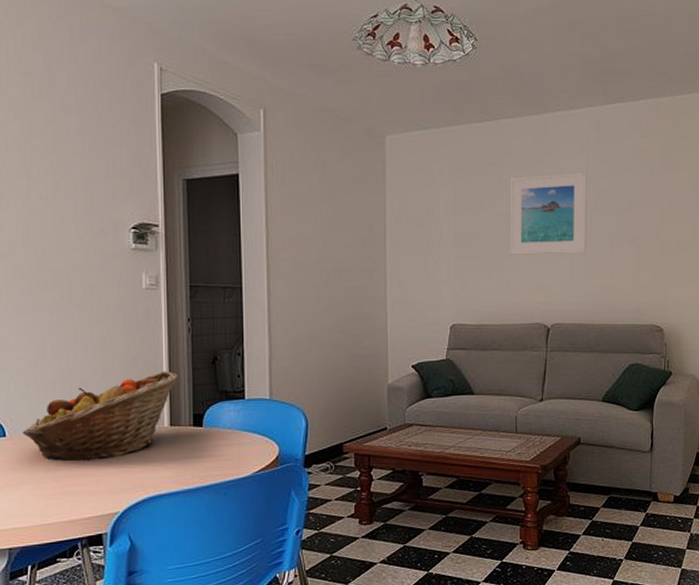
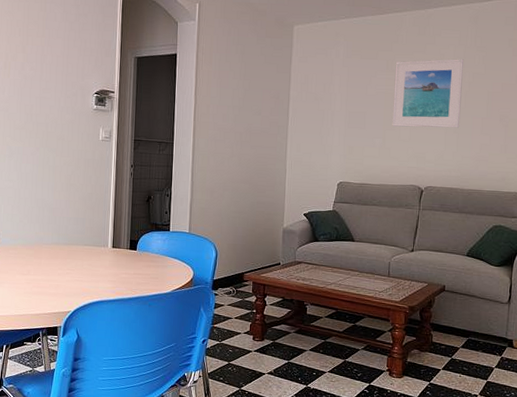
fruit basket: present [22,371,178,462] -> none [7,204,121,270]

